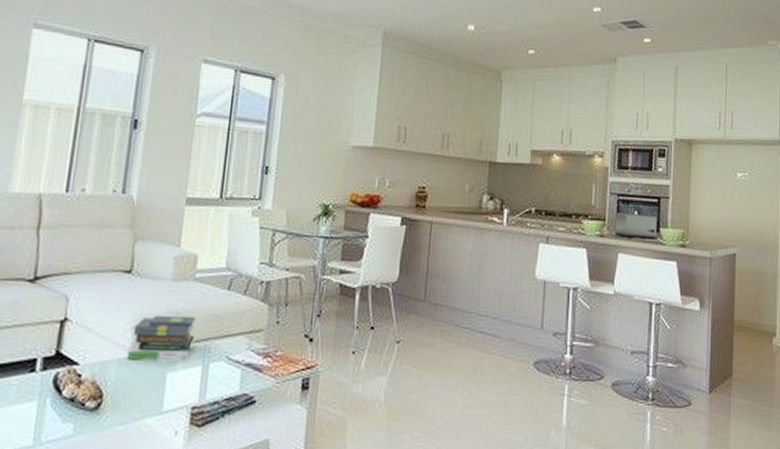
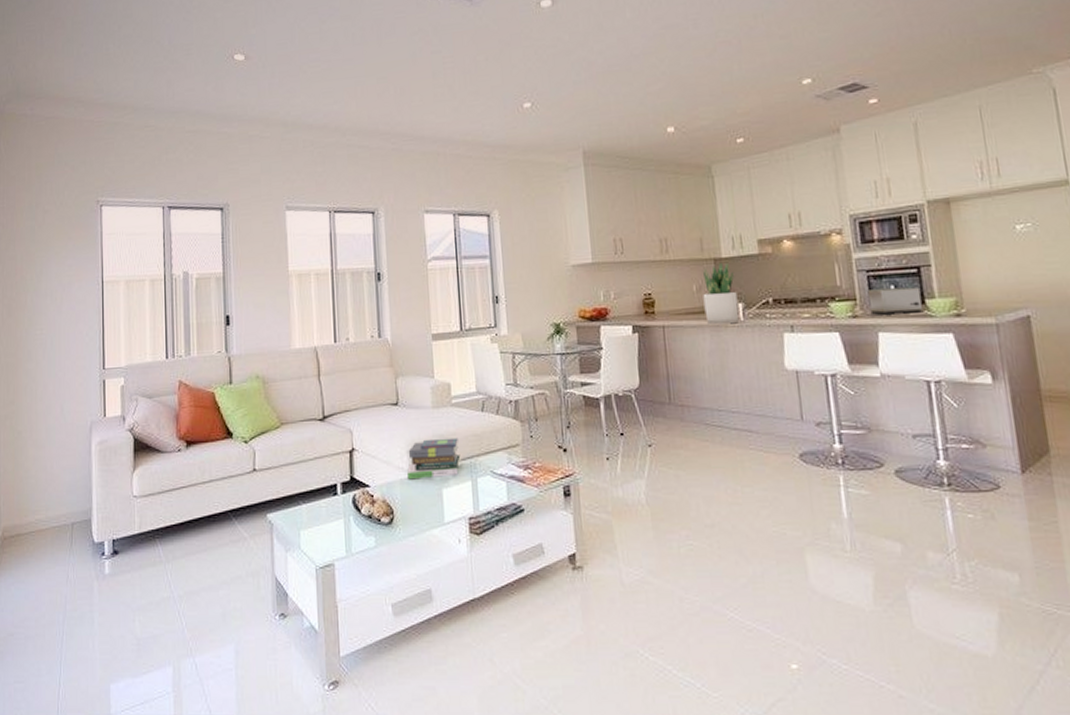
planter: none [472,166,506,229] -> present [703,262,740,325]

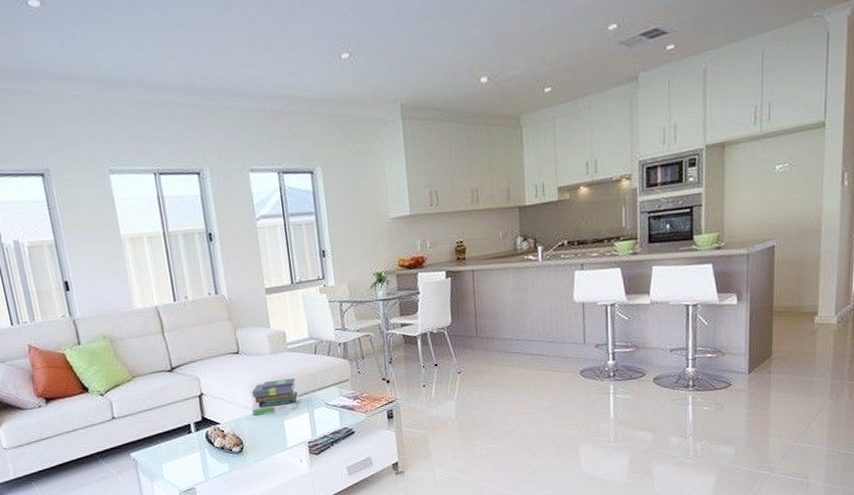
planter: present [703,262,740,325] -> none [508,209,539,268]
toaster: present [867,287,924,315] -> none [647,225,691,252]

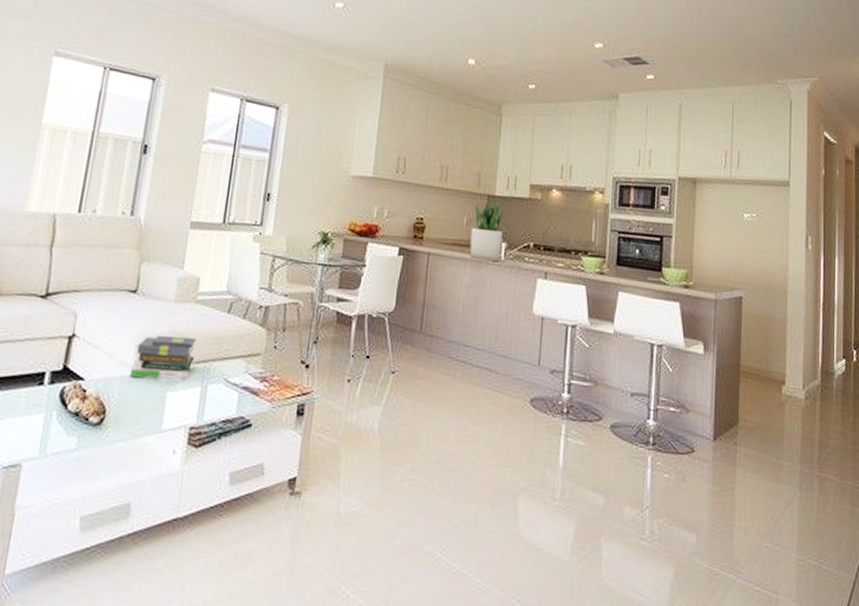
planter: none [508,209,539,268] -> present [469,199,504,263]

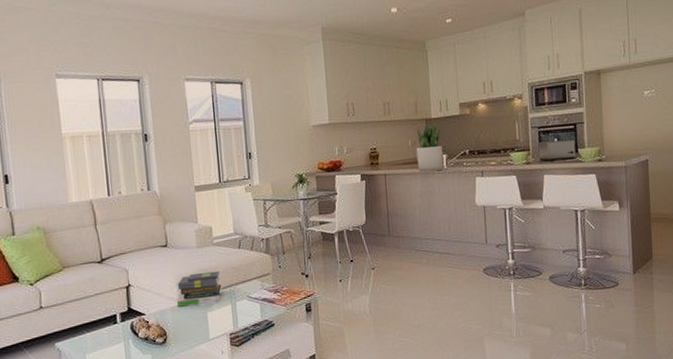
toaster: none [615,250,660,280] -> present [538,139,577,162]

